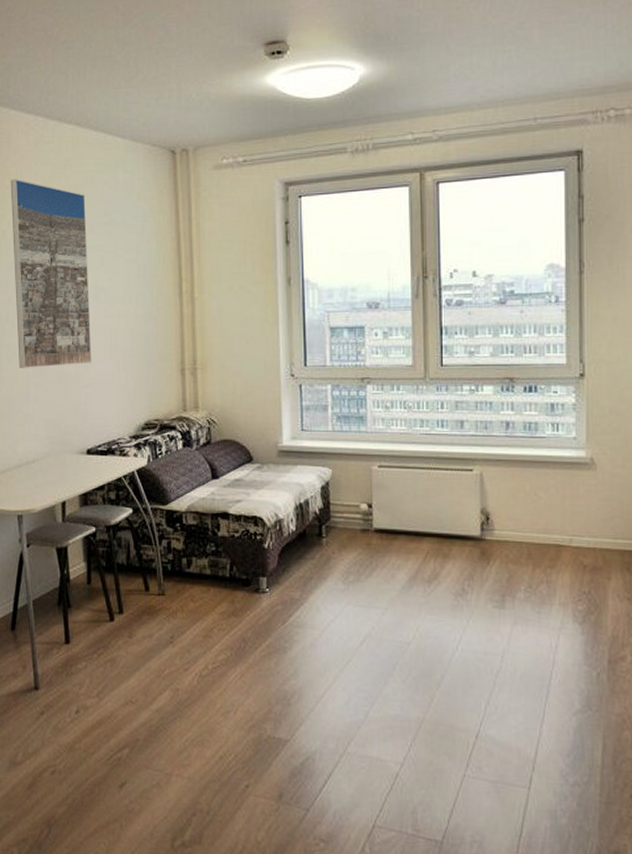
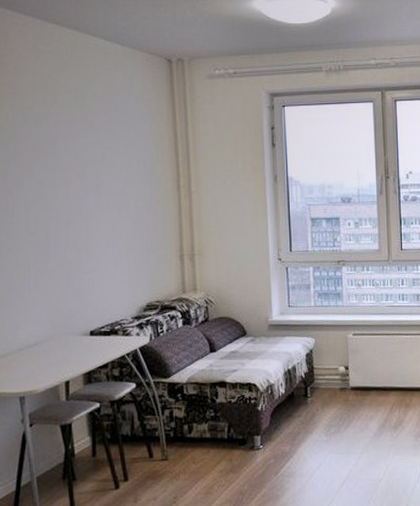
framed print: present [10,179,92,368] -> none [7,76,94,256]

